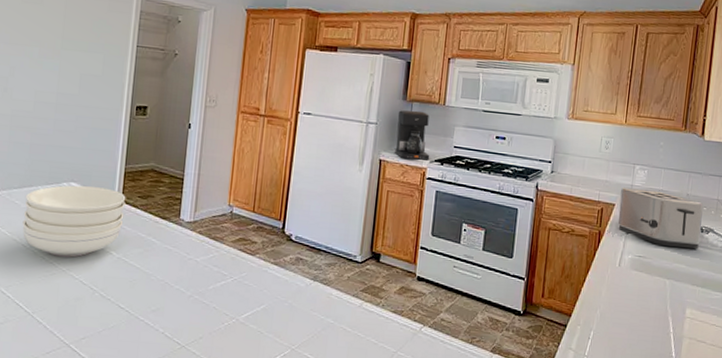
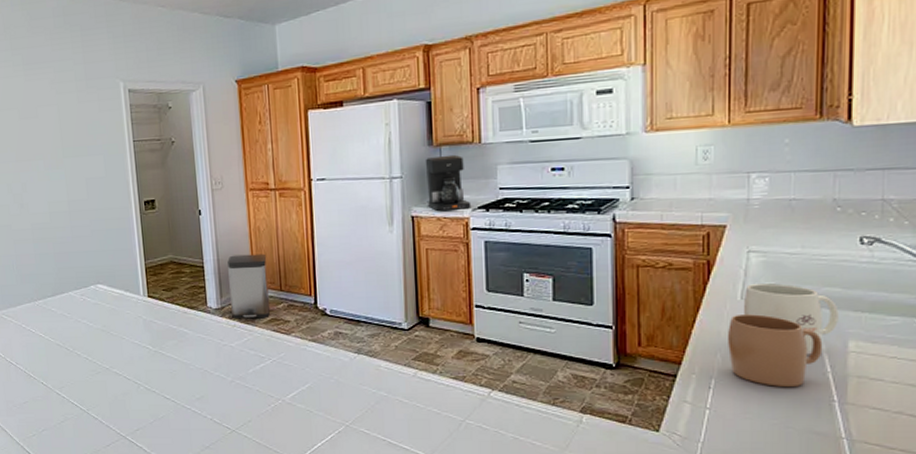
bowl: present [22,185,126,258] -> none [59,286,154,356]
pedal bin: none [202,171,246,237] -> present [227,253,271,319]
mug: none [605,278,670,343] -> present [728,314,823,387]
toaster: present [618,187,703,250] -> none [733,200,861,269]
mug: none [620,254,682,317] -> present [744,283,839,355]

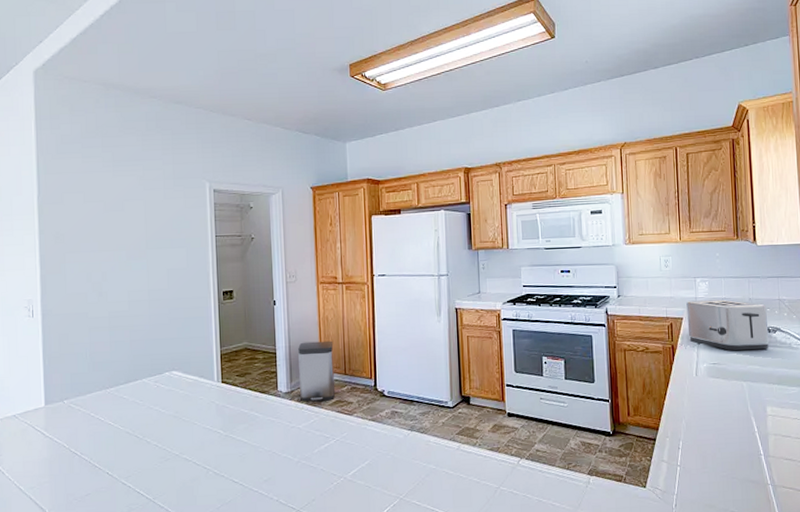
coffee maker: present [425,154,472,212] -> none [466,257,502,305]
mug: present [728,314,823,387] -> none [689,387,751,445]
toaster: none [733,200,861,269] -> present [686,299,769,351]
mug: present [744,283,839,355] -> none [698,363,759,419]

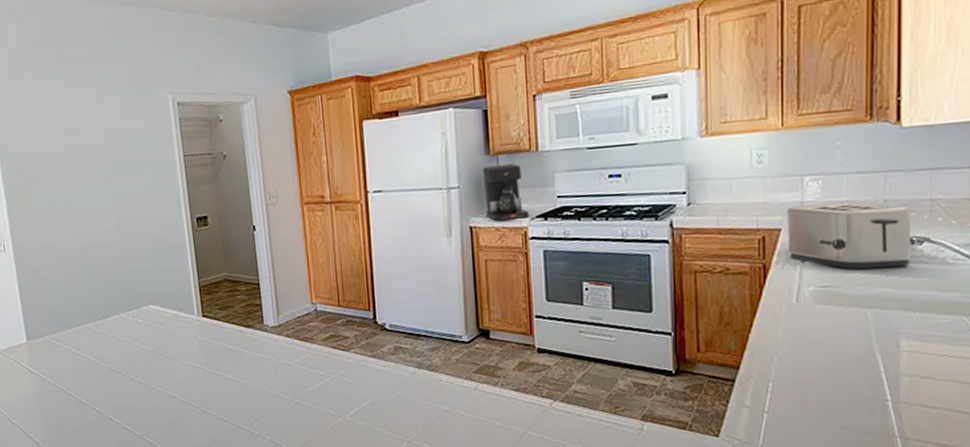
pedal bin: present [298,340,336,402] -> none [284,269,329,337]
coffee maker: none [466,257,502,305] -> present [482,163,530,222]

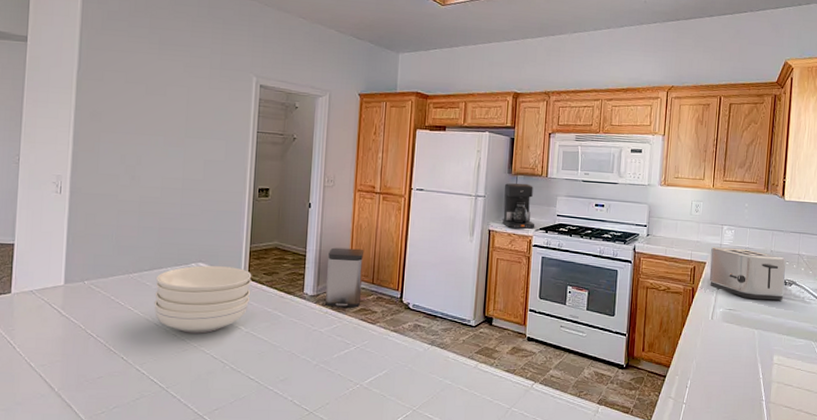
bowl: none [110,305,209,379] -> present [154,265,252,334]
pedal bin: none [284,269,329,337] -> present [325,247,365,308]

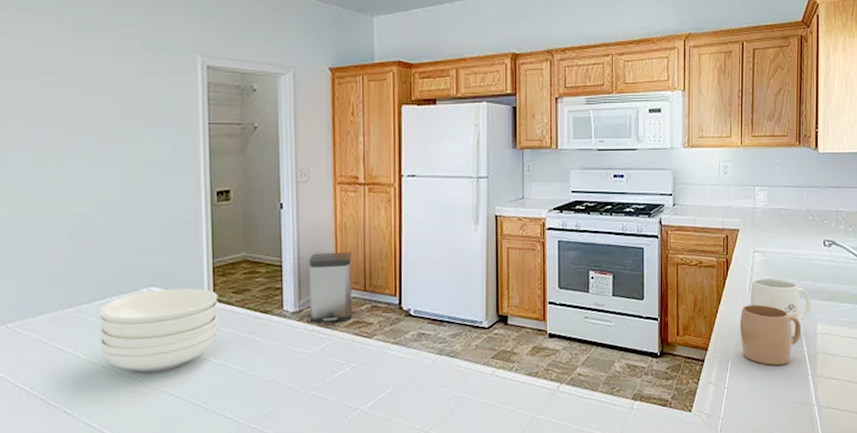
coffee maker: present [503,183,535,229] -> none [509,158,548,212]
mug: none [700,331,759,388] -> present [740,304,802,365]
toaster: present [709,246,786,301] -> none [743,210,824,266]
mug: none [713,308,769,365] -> present [751,278,811,337]

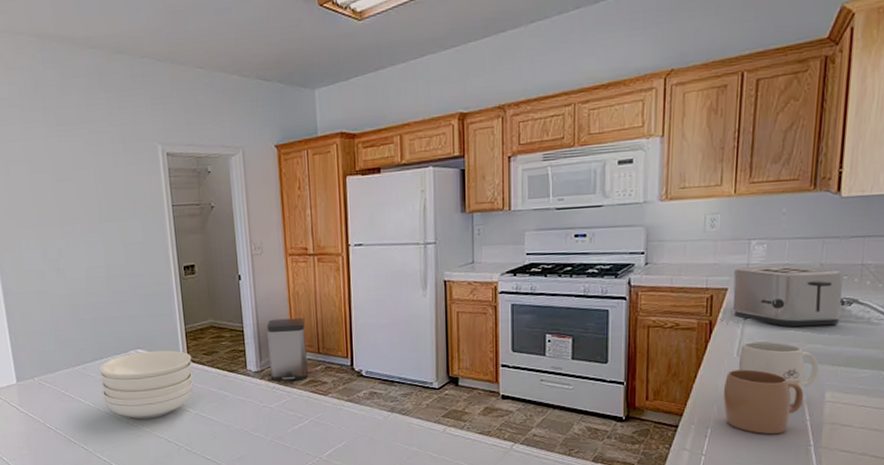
toaster: none [743,210,824,266] -> present [732,265,843,327]

